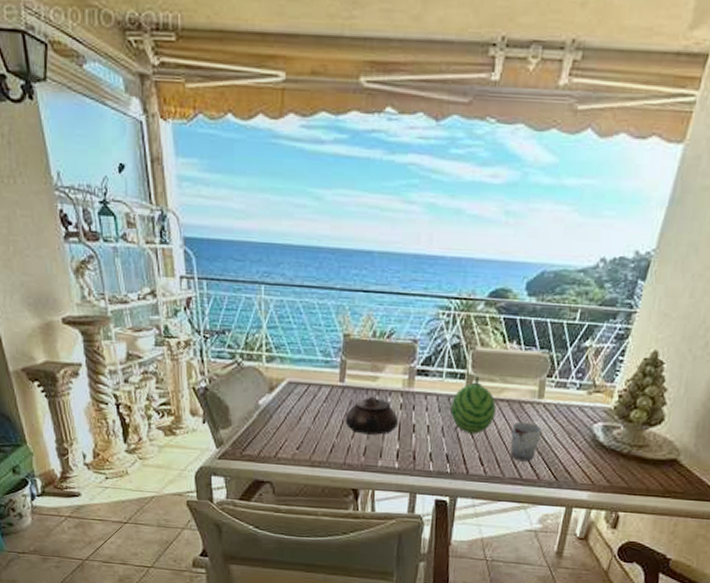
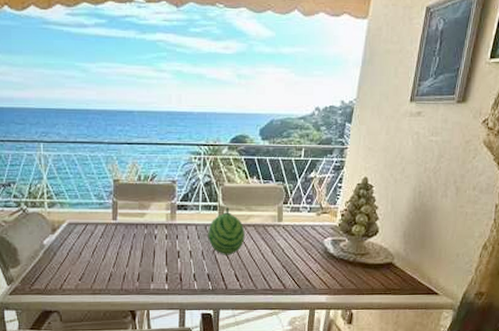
teapot: present [345,396,398,435] -> none [119,230,165,263]
cup: present [510,421,542,462] -> none [260,242,284,275]

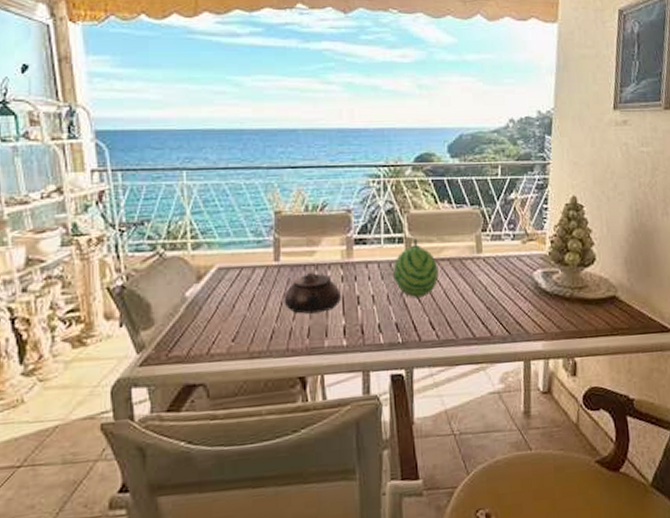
teapot: none [119,230,165,263] -> present [284,272,341,314]

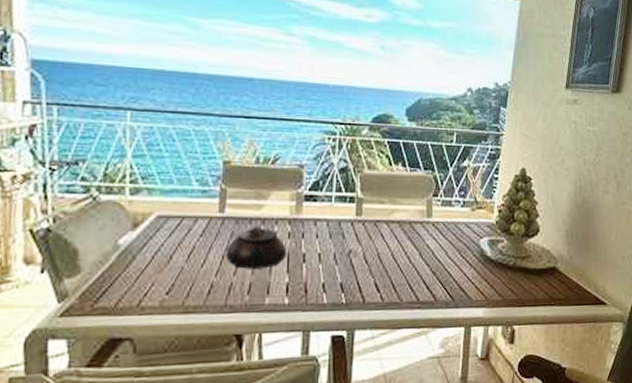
fruit: present [393,239,439,298] -> none [342,199,388,259]

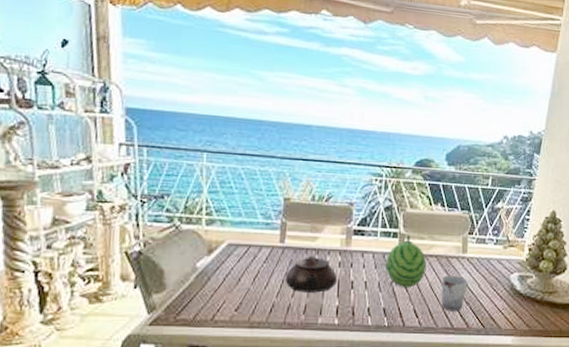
fruit: none [342,199,388,259] -> present [386,235,427,288]
cup: none [406,242,434,283] -> present [441,275,468,312]

